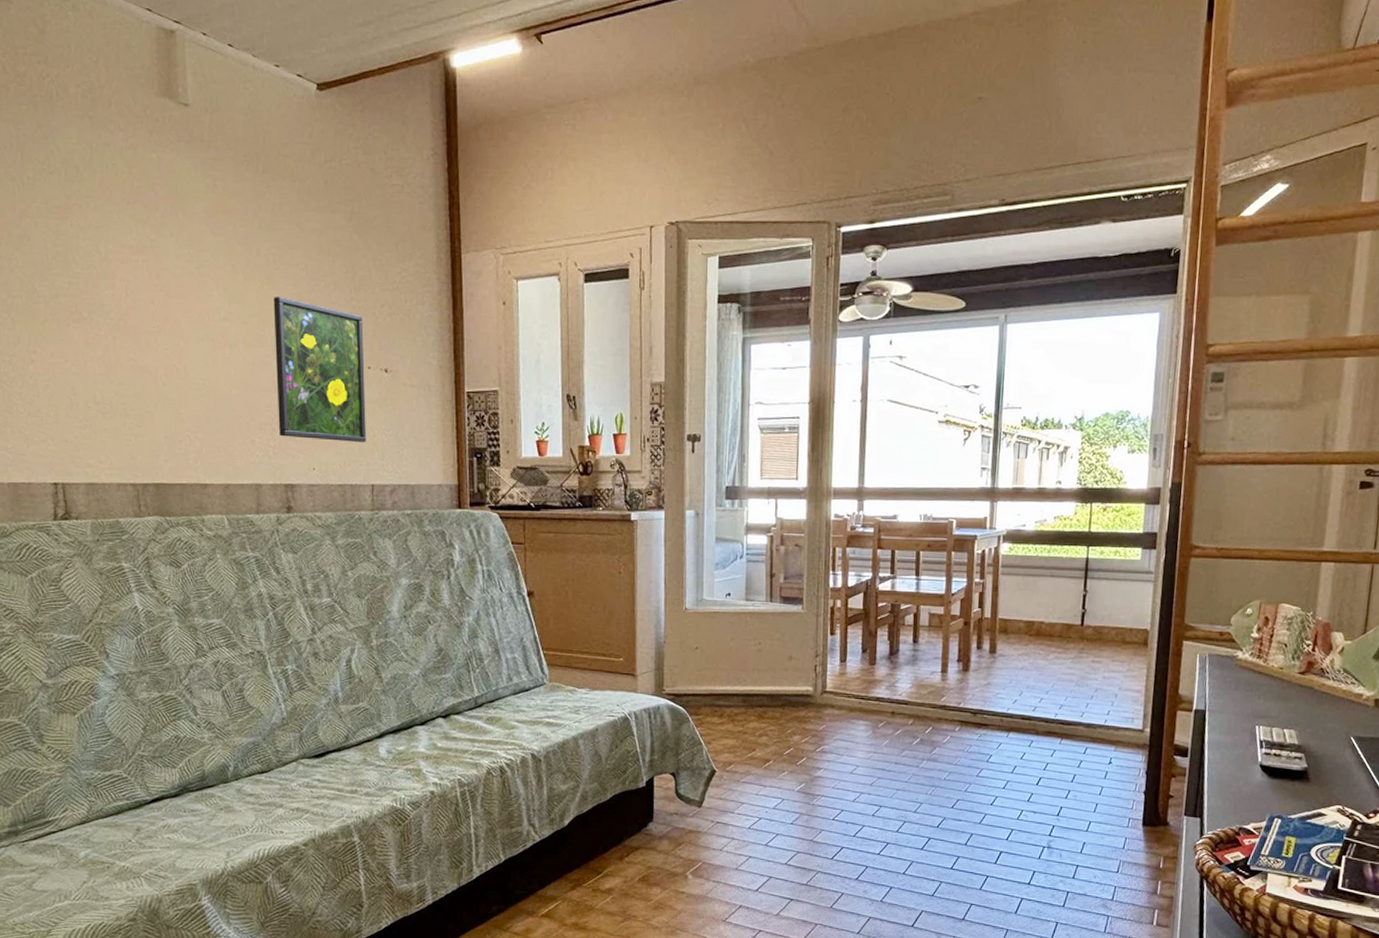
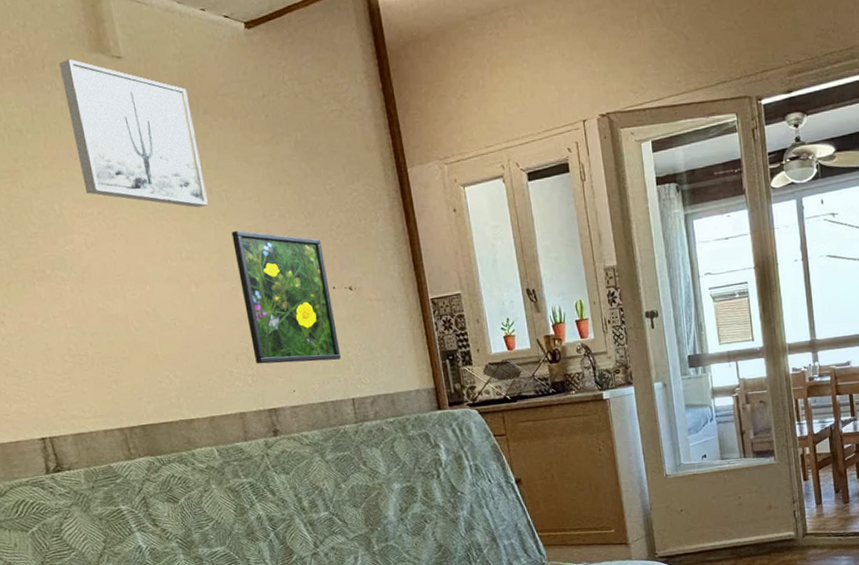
wall art: none [126,101,254,268] -> present [59,59,208,208]

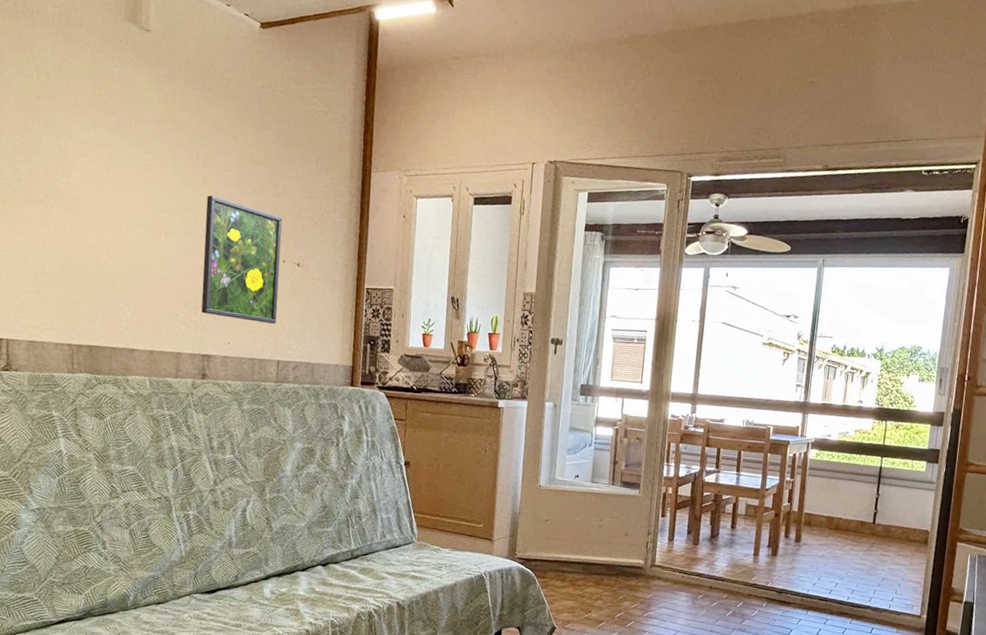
wall art: present [59,59,208,208] -> none [91,23,198,170]

